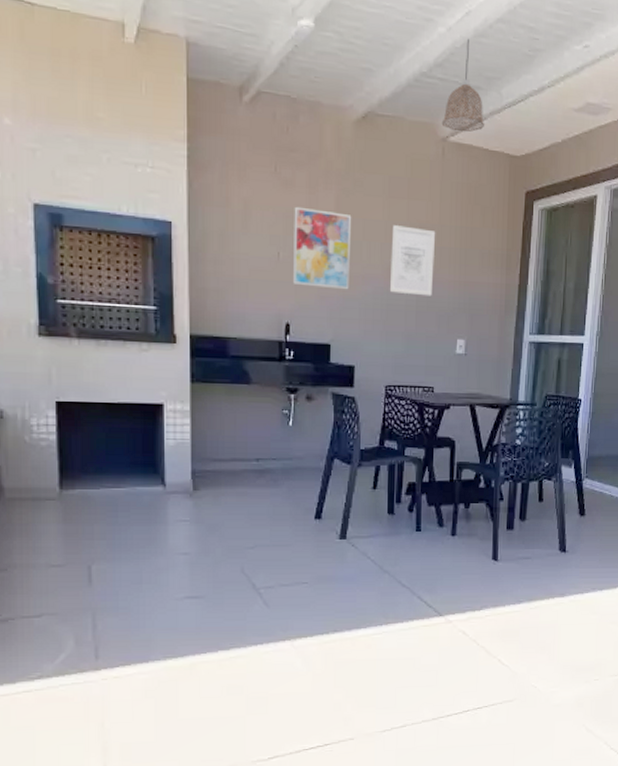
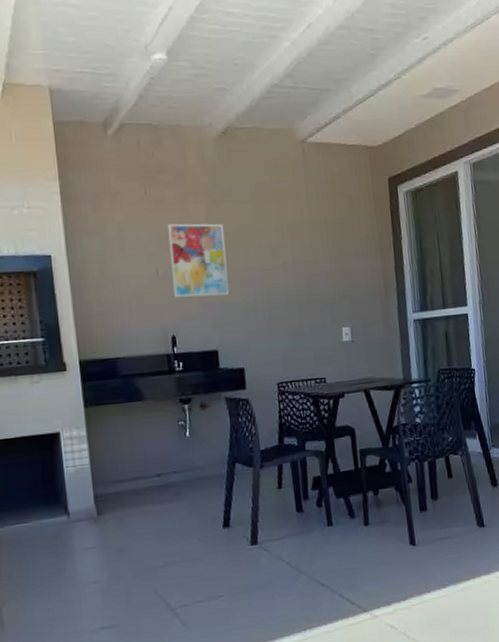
wall art: present [389,225,436,296] -> none [264,226,311,292]
pendant lamp: present [441,38,484,132] -> none [298,48,339,133]

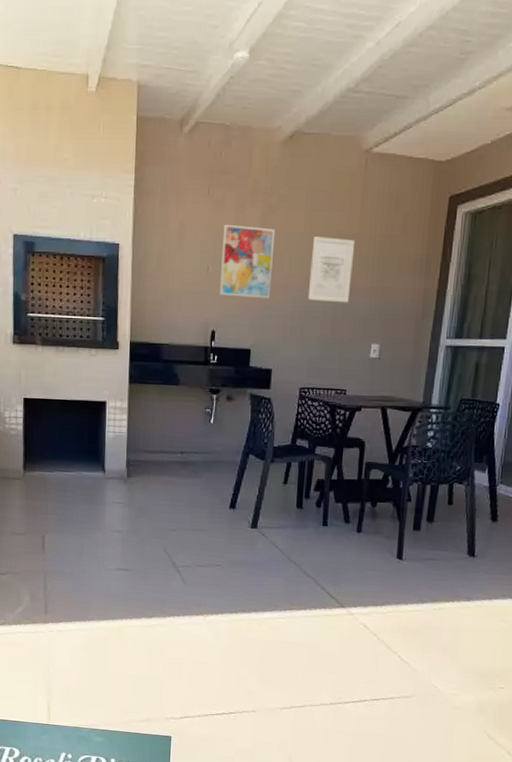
wall art: none [264,226,311,292] -> present [307,236,356,303]

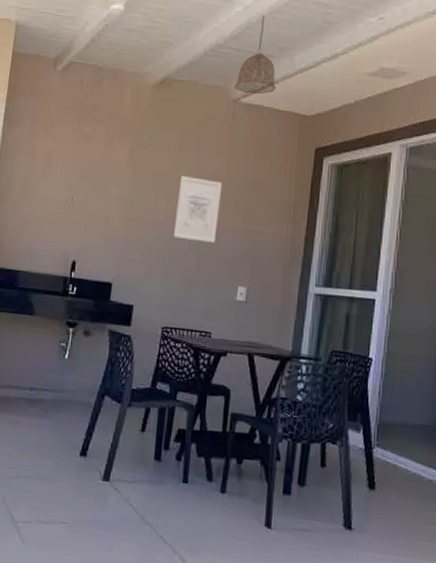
wall art: present [220,224,276,299] -> none [83,157,143,234]
pendant lamp: none [366,49,409,142] -> present [234,15,276,94]

